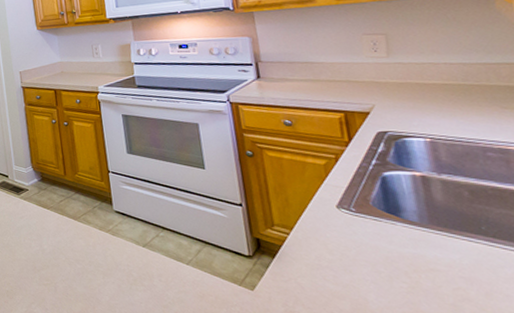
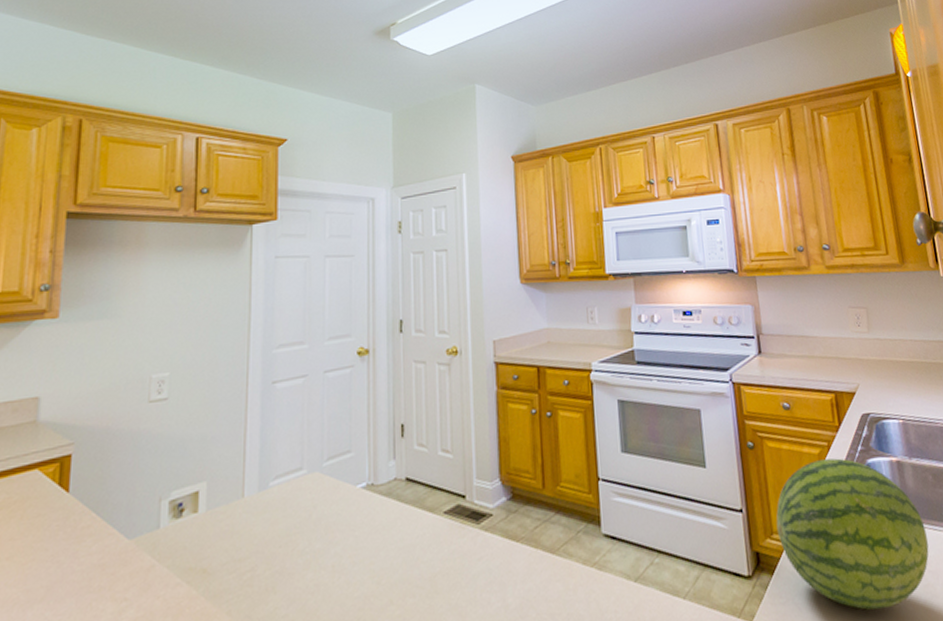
fruit: none [277,169,461,302] -> present [776,458,929,610]

